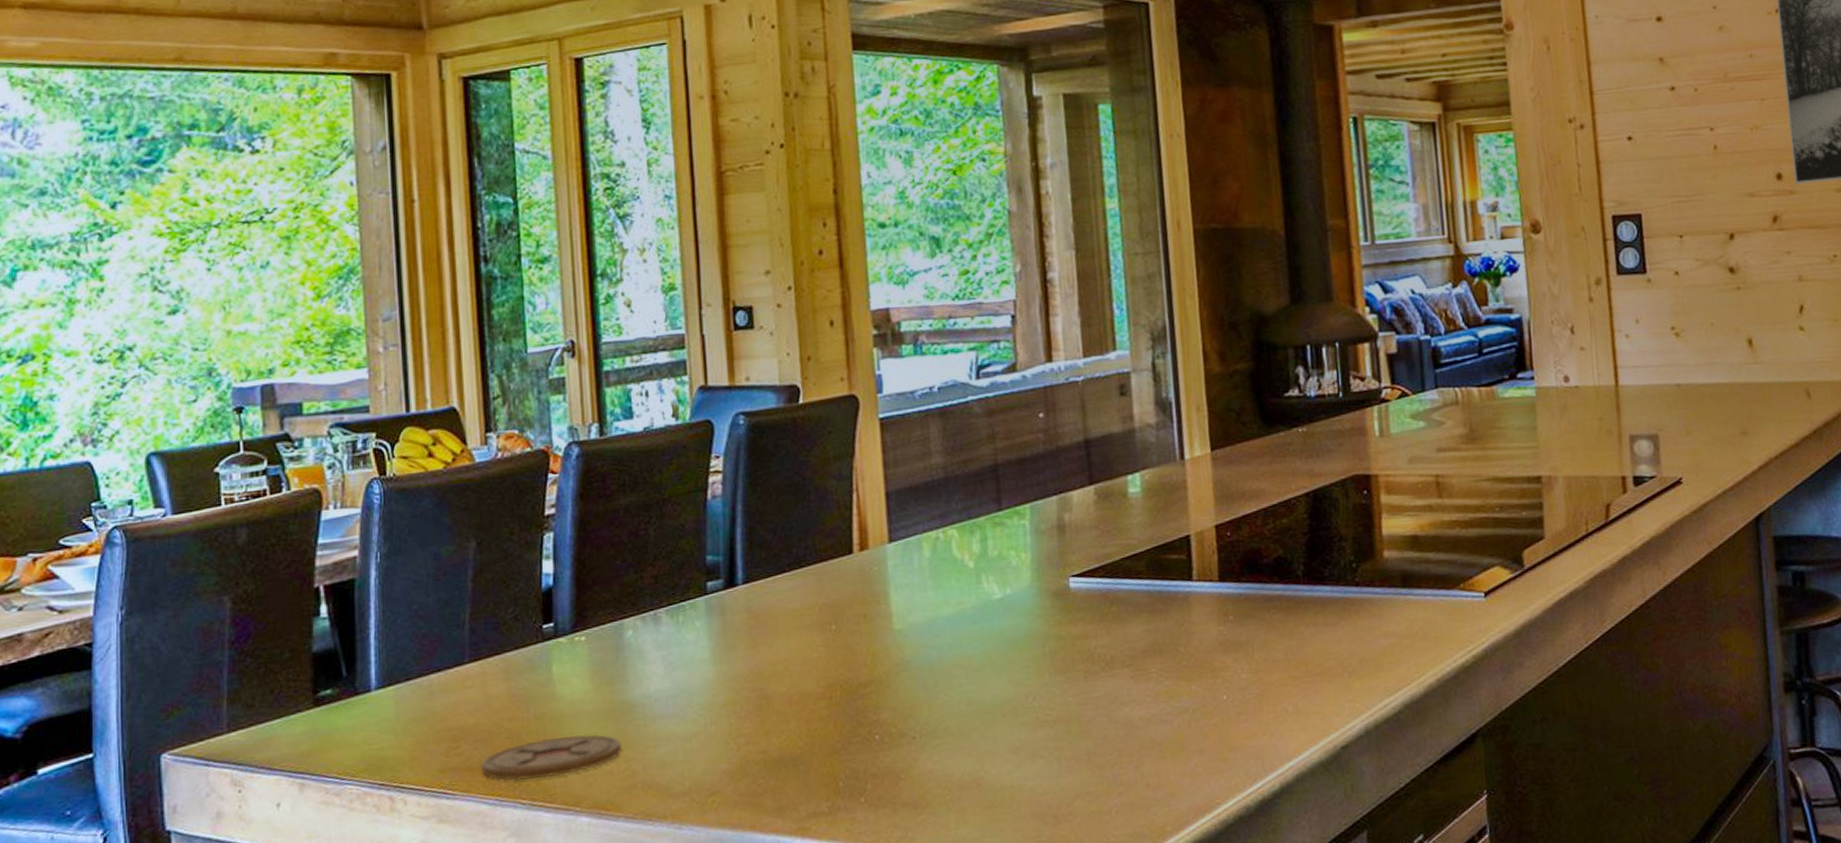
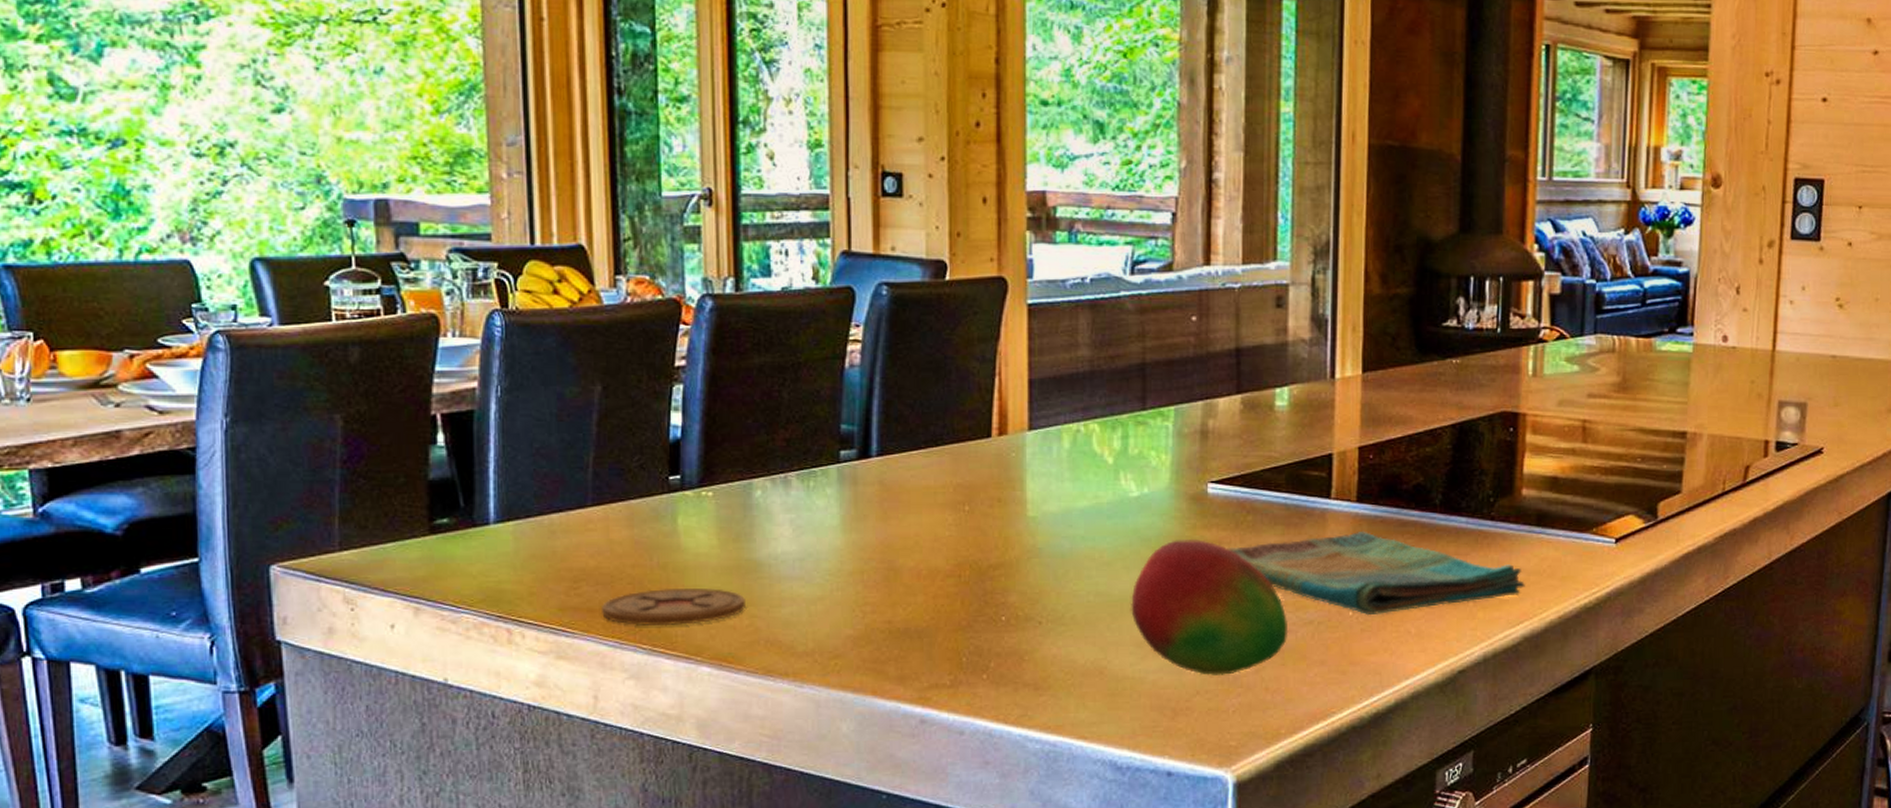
fruit: none [1002,635,1165,777] -> present [1131,540,1289,675]
dish towel: none [1094,610,1399,698] -> present [1227,530,1525,616]

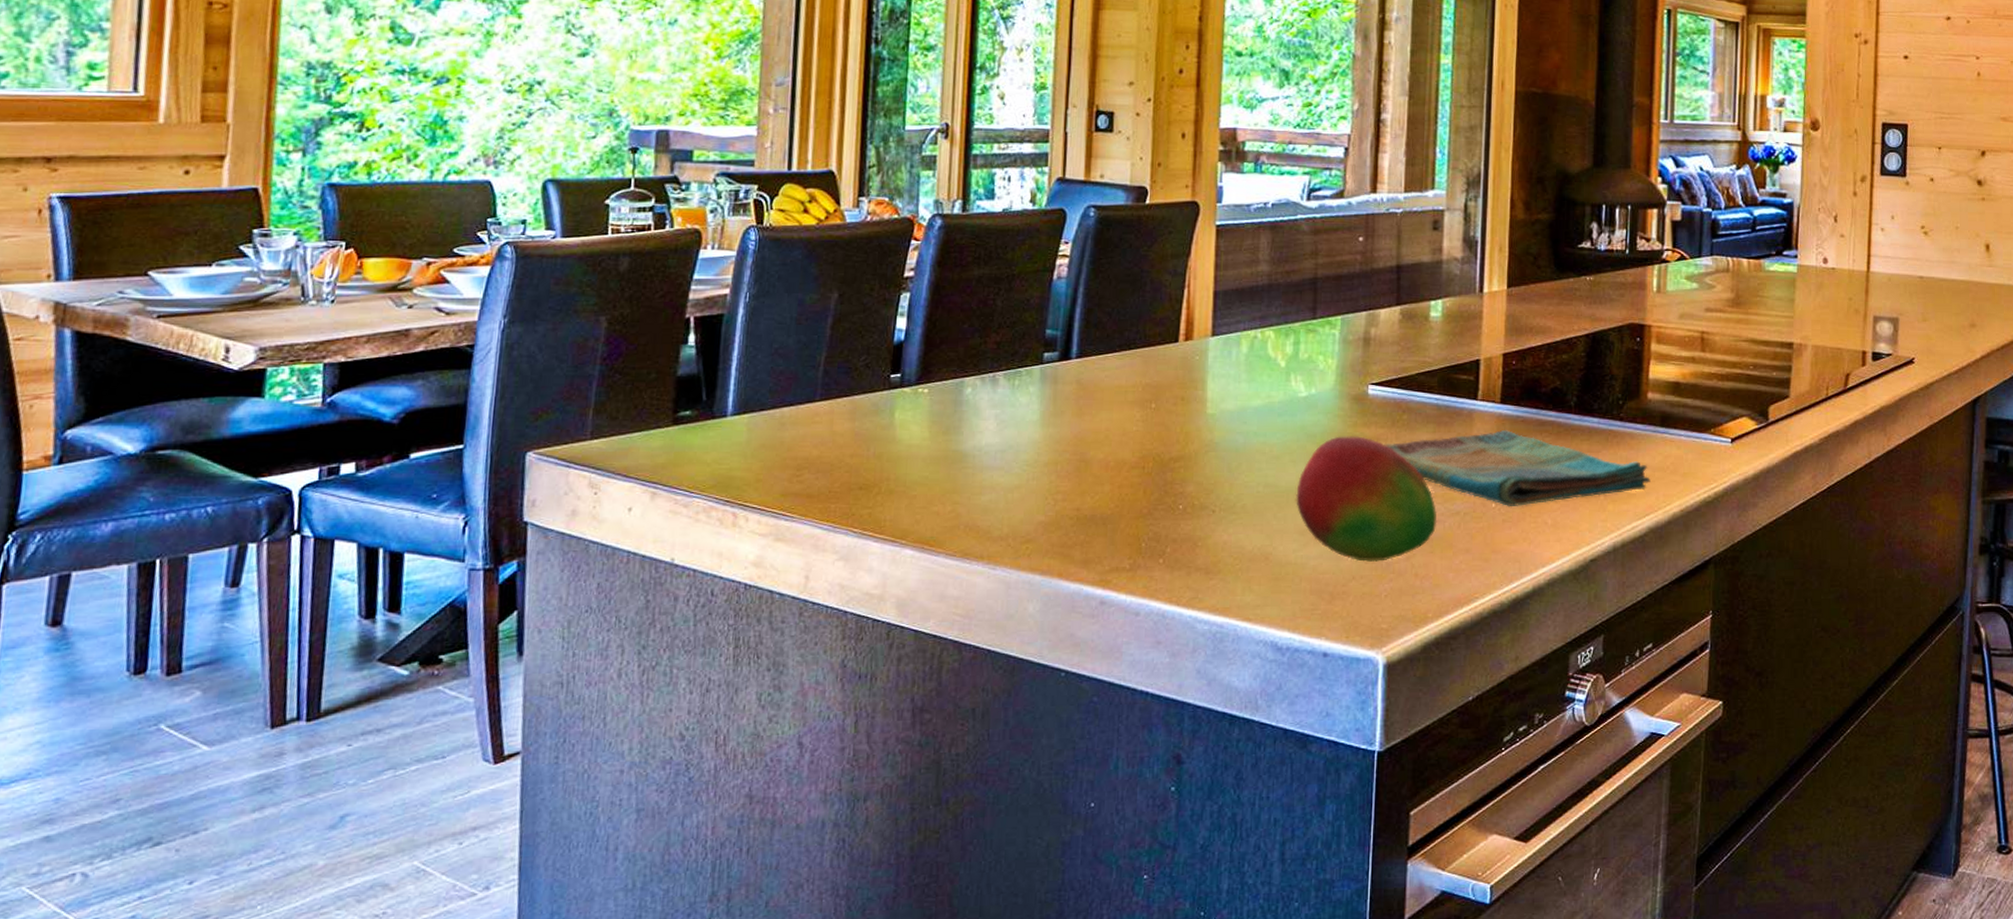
coaster: present [602,588,745,626] -> none [820,477,950,512]

